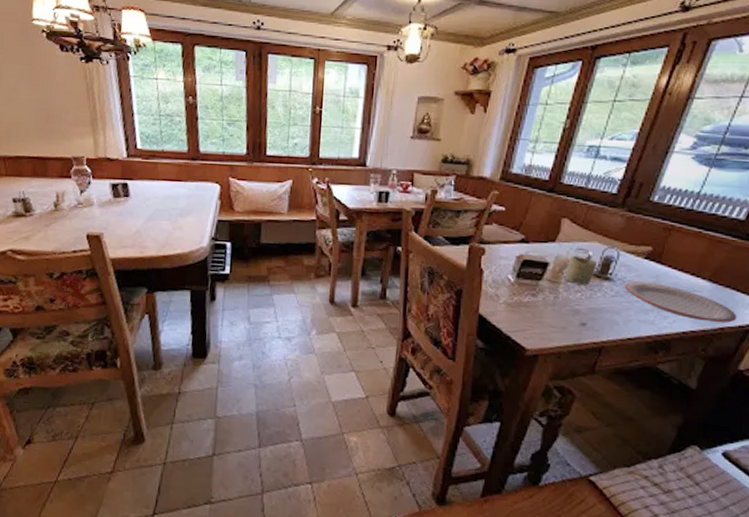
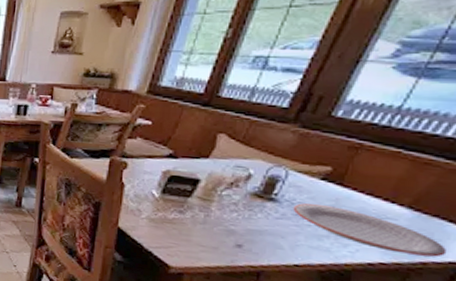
cup: present [565,256,598,286] -> none [218,174,260,206]

